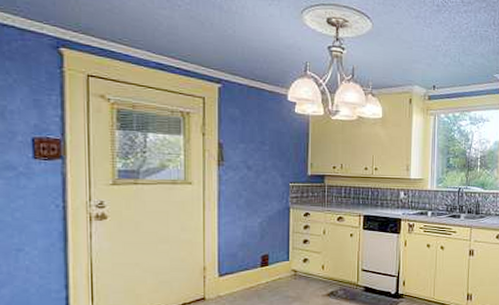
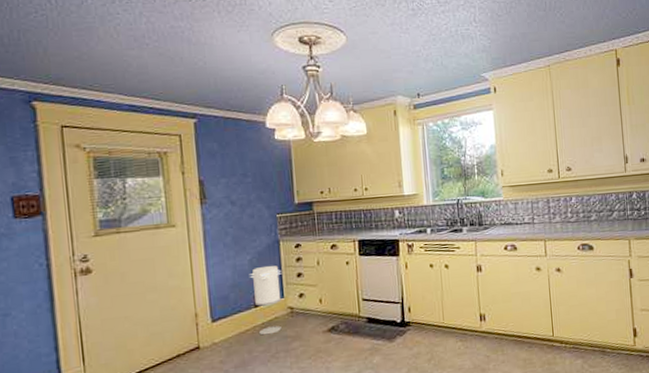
trash can: none [259,229,289,293] -> present [250,265,282,335]

